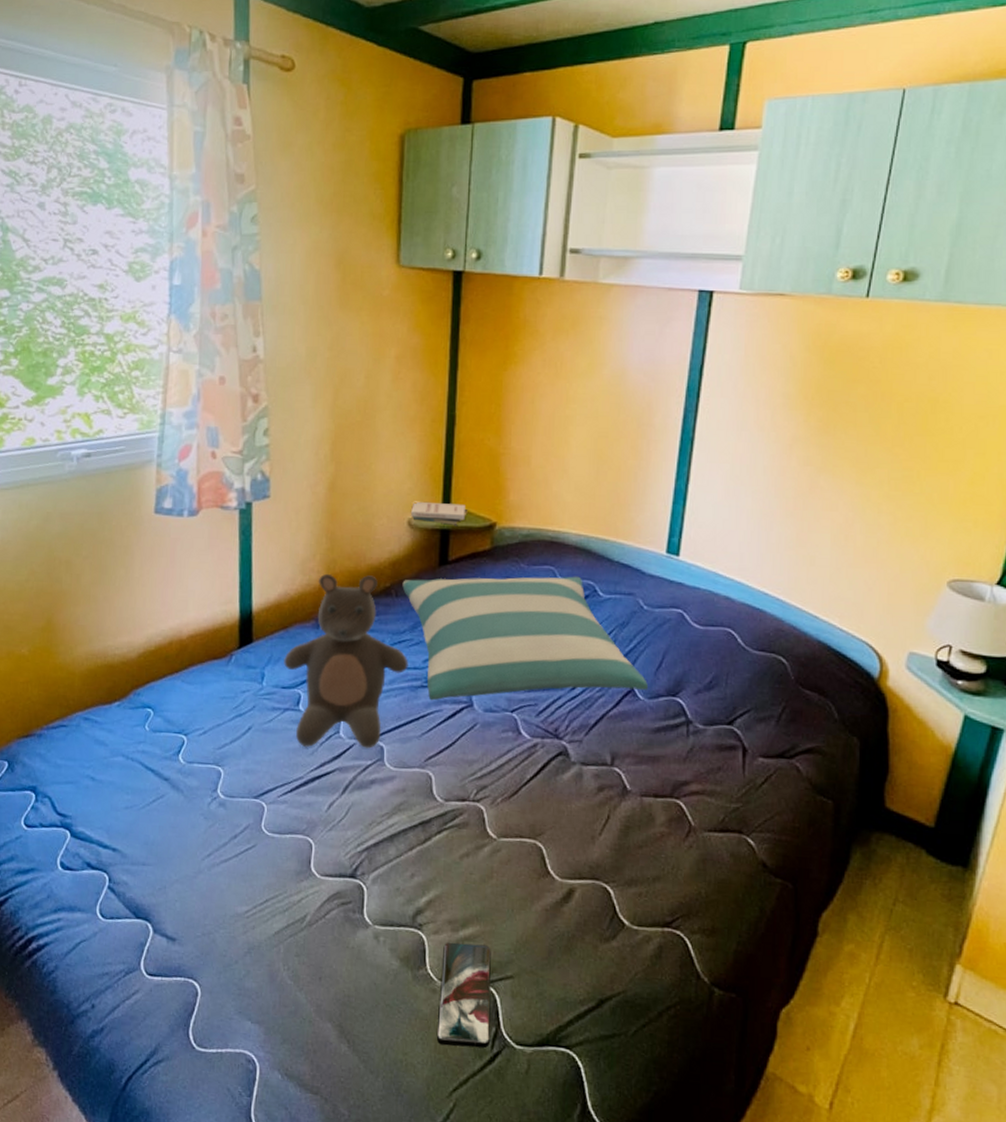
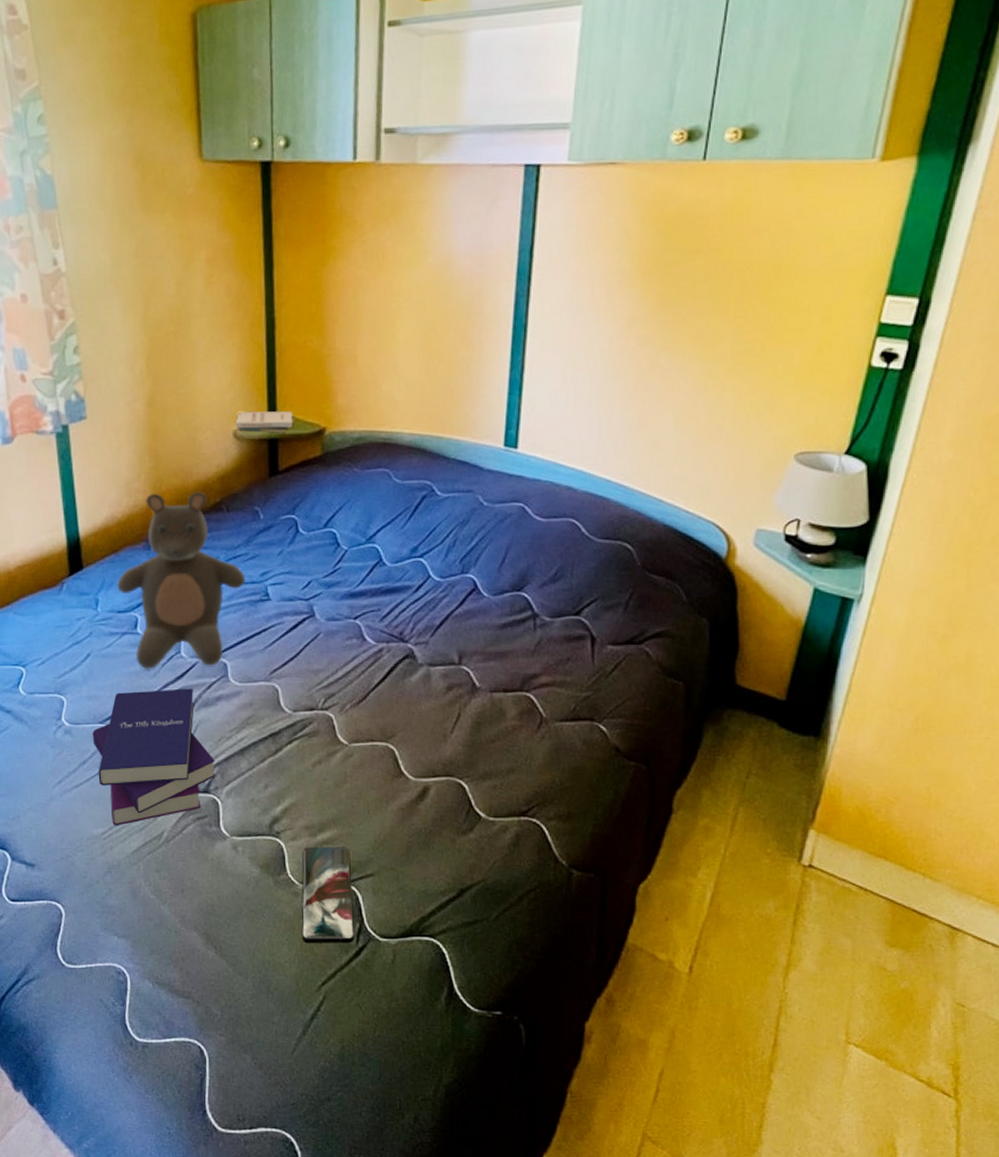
book: none [245,768,364,905] -> present [92,688,216,826]
pillow: present [402,576,649,701] -> none [233,477,493,614]

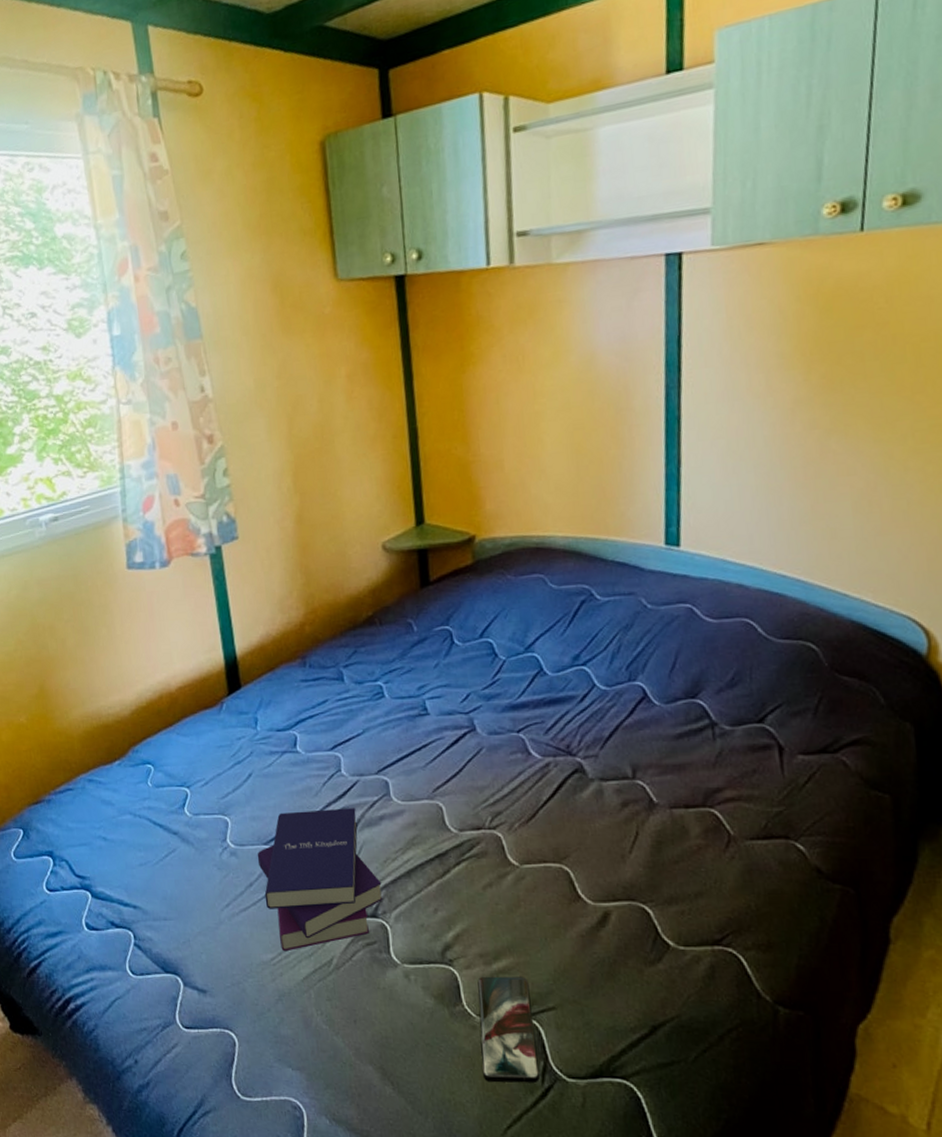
teddy bear: present [117,492,246,670] -> none [275,606,403,789]
books: present [235,411,295,434] -> none [383,520,444,544]

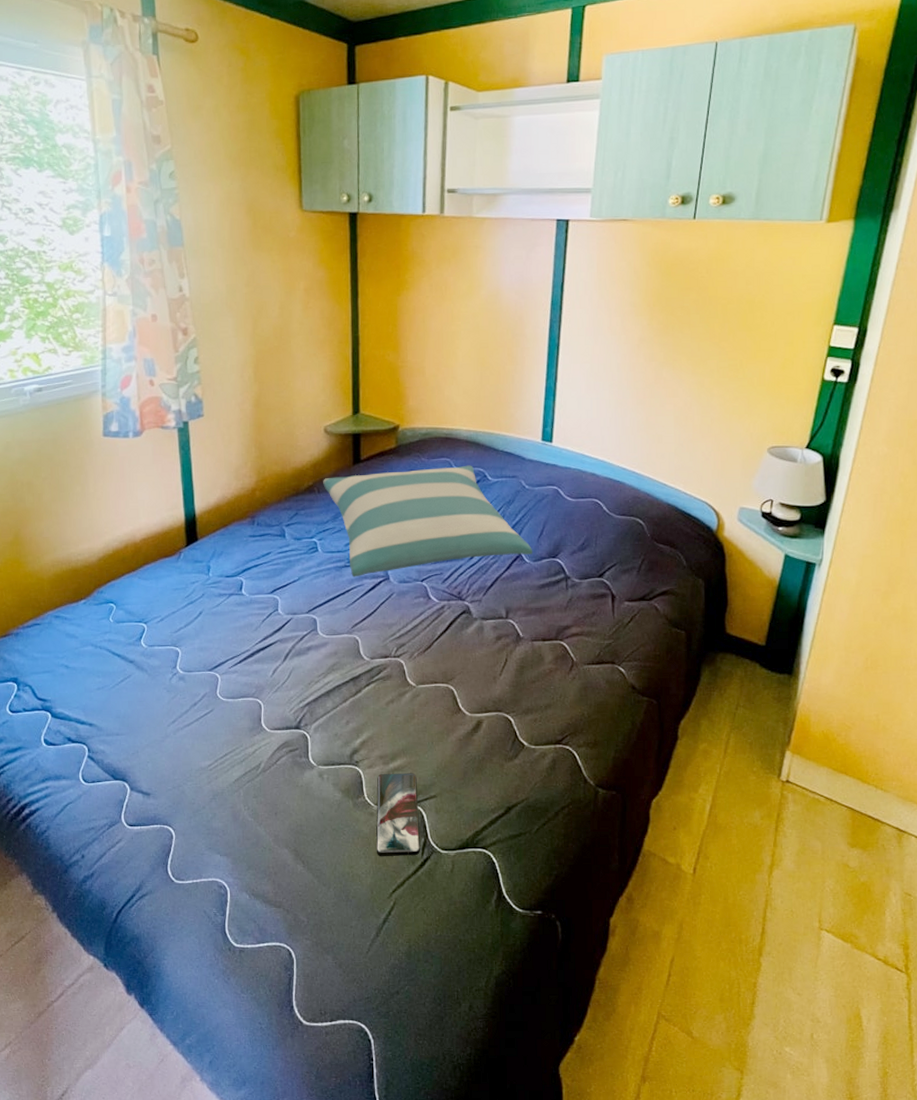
book: present [257,808,383,952] -> none [202,640,306,759]
pillow: none [385,581,664,729] -> present [323,465,533,578]

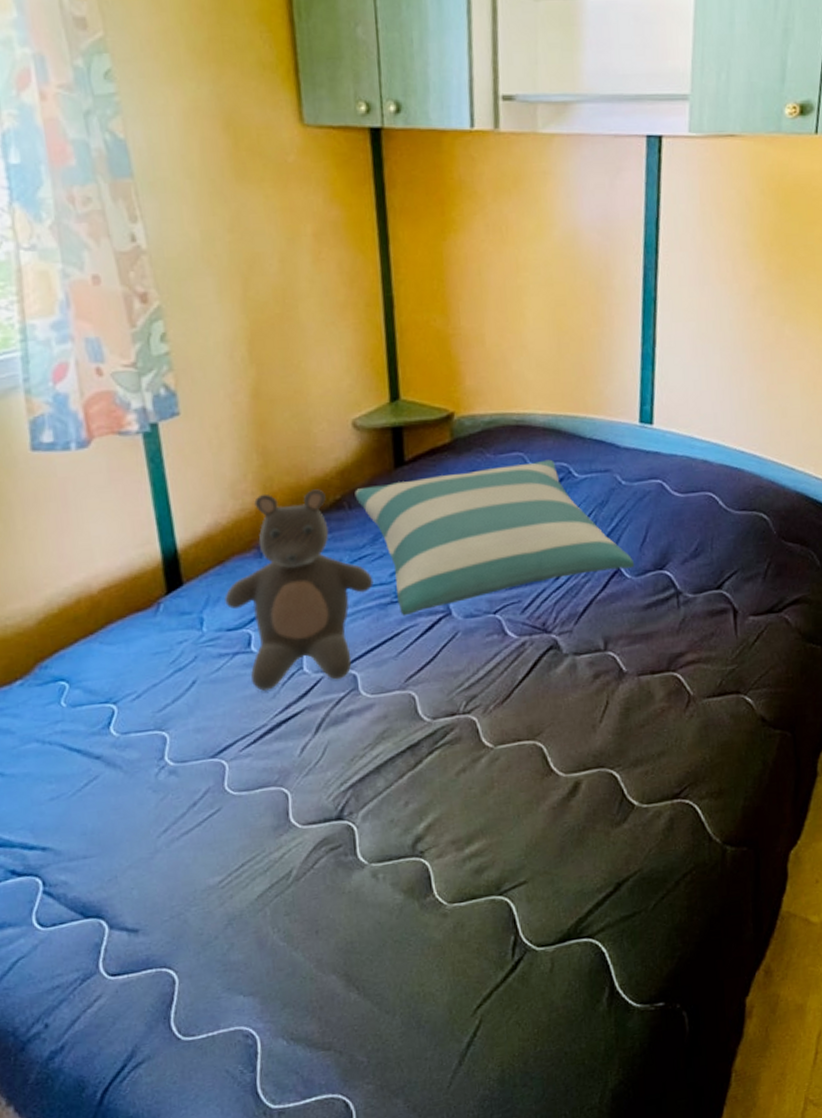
teddy bear: none [226,477,333,625] -> present [224,489,374,692]
smartphone: present [376,773,420,856] -> none [449,857,510,966]

